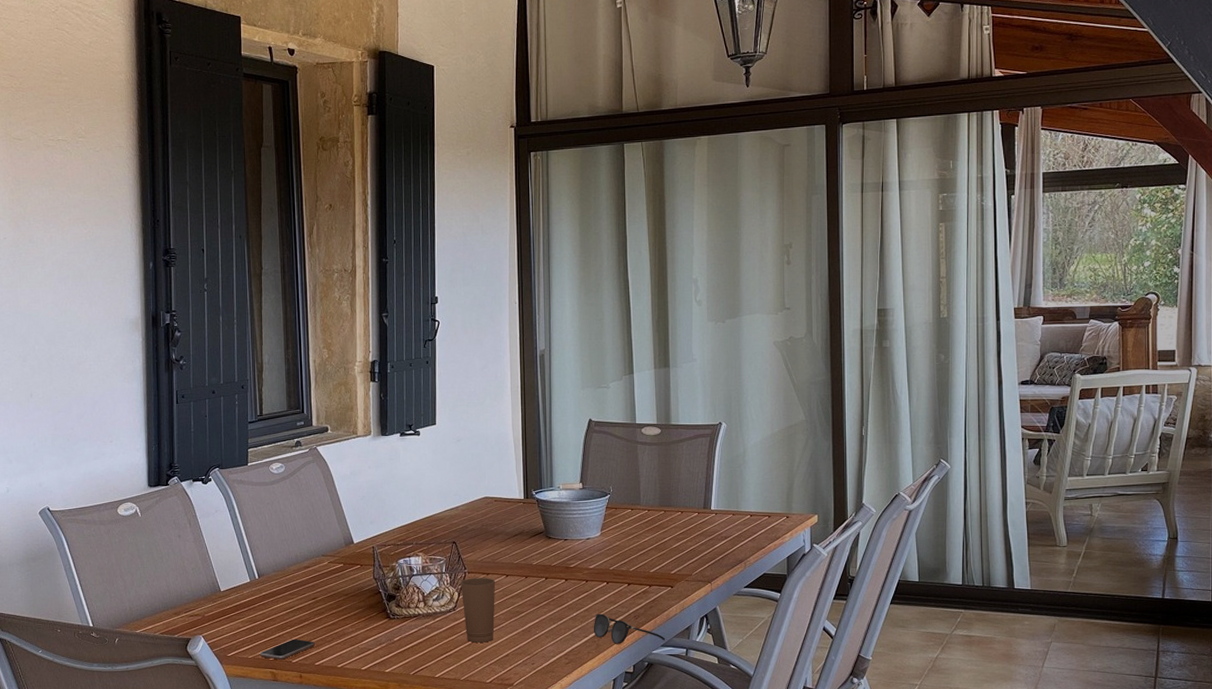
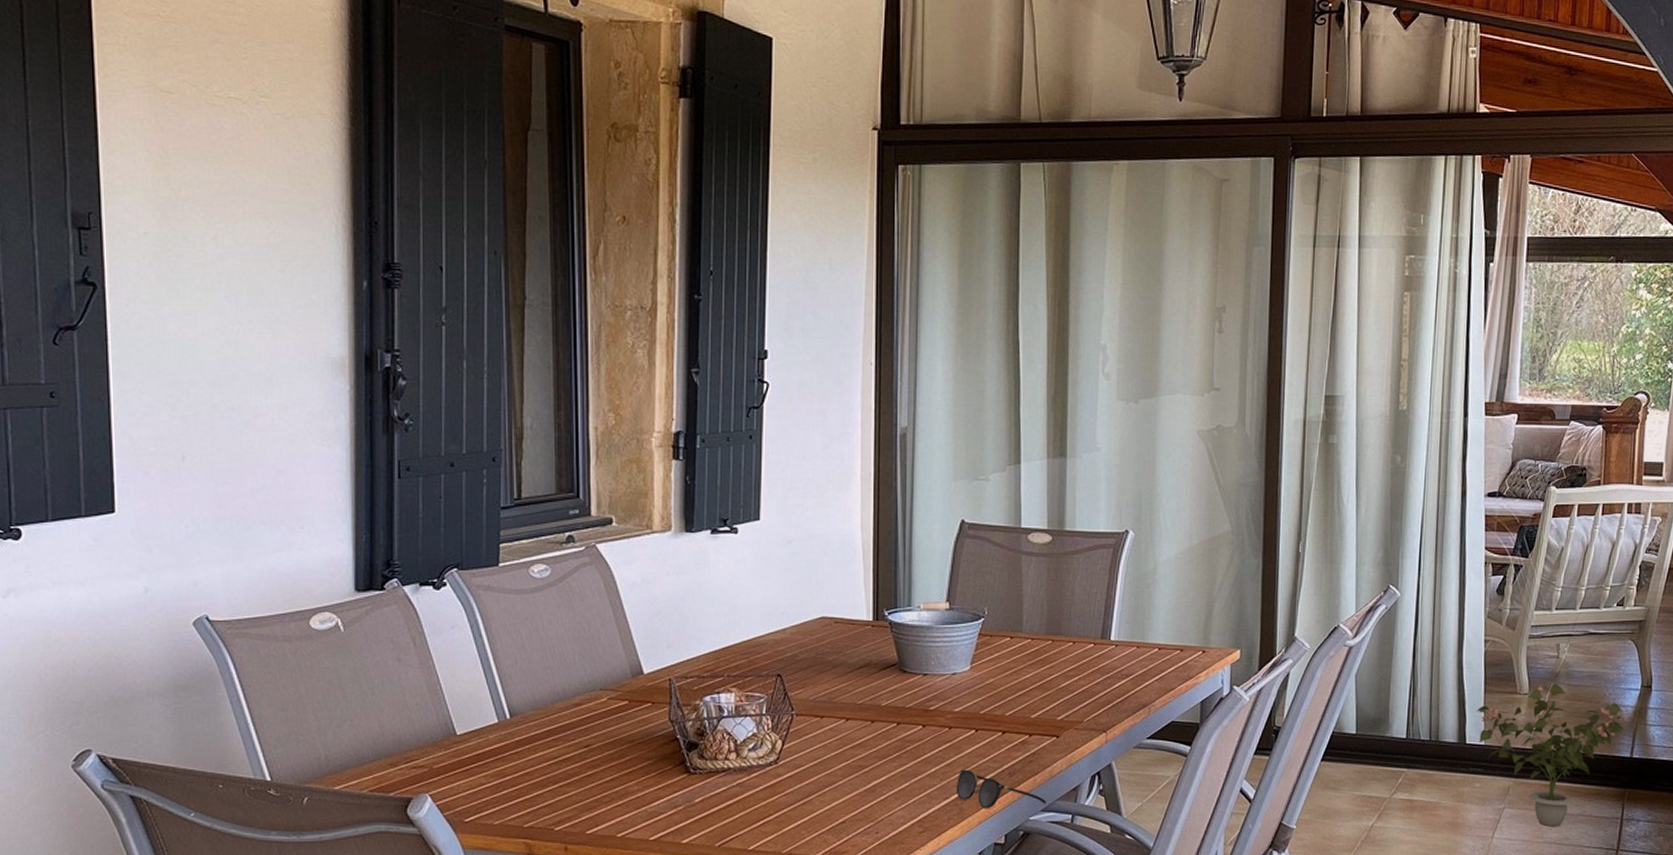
mobile phone: present [260,638,315,660] -> none [510,799,586,827]
cup: present [460,578,496,643] -> none [785,722,832,805]
potted plant: none [1021,536,1158,658] -> present [1476,682,1628,827]

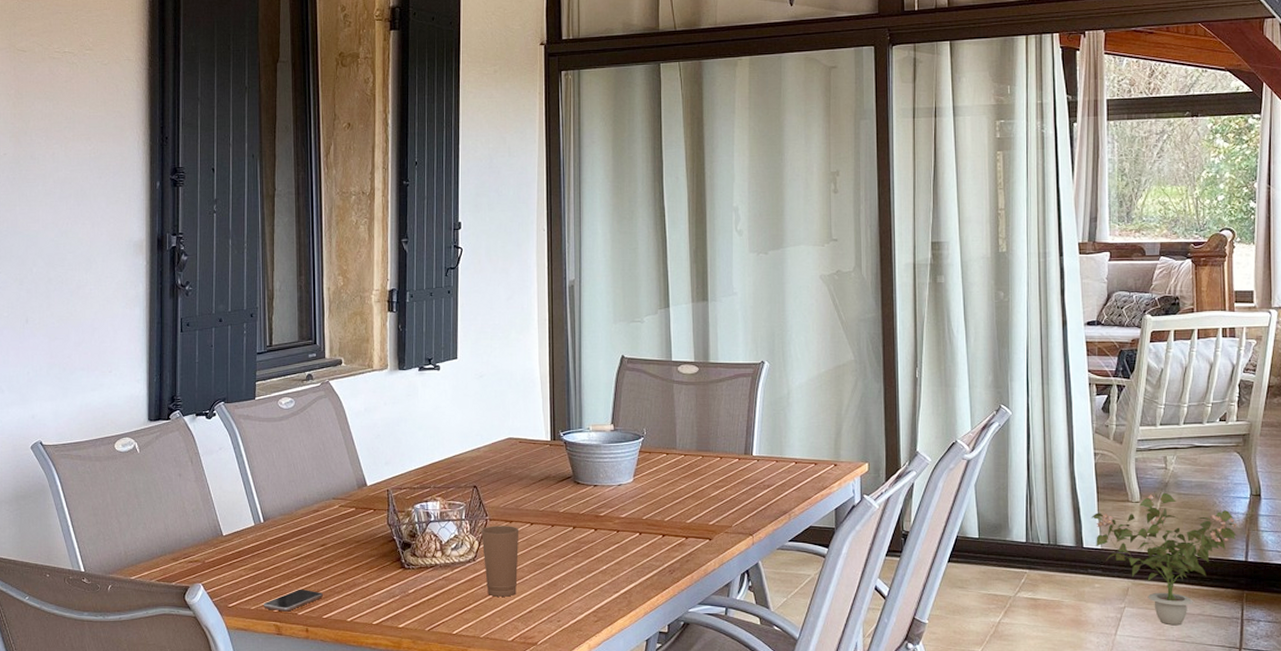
mobile phone: none [510,799,586,827] -> present [264,589,323,612]
cup: none [785,722,832,805] -> present [481,526,519,597]
sunglasses: present [956,769,1047,809] -> none [624,567,704,602]

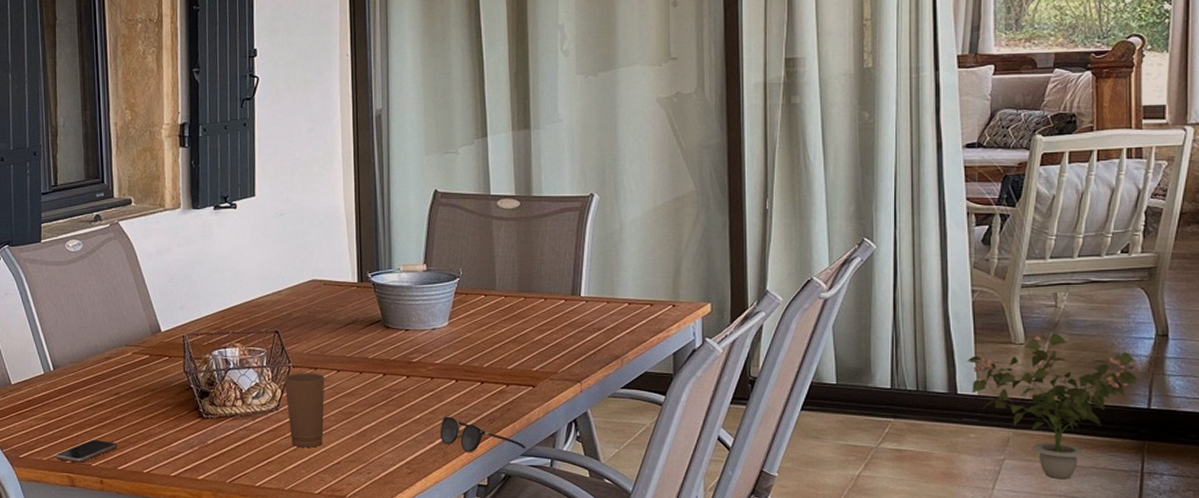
sunglasses: none [624,567,704,602] -> present [439,416,527,453]

